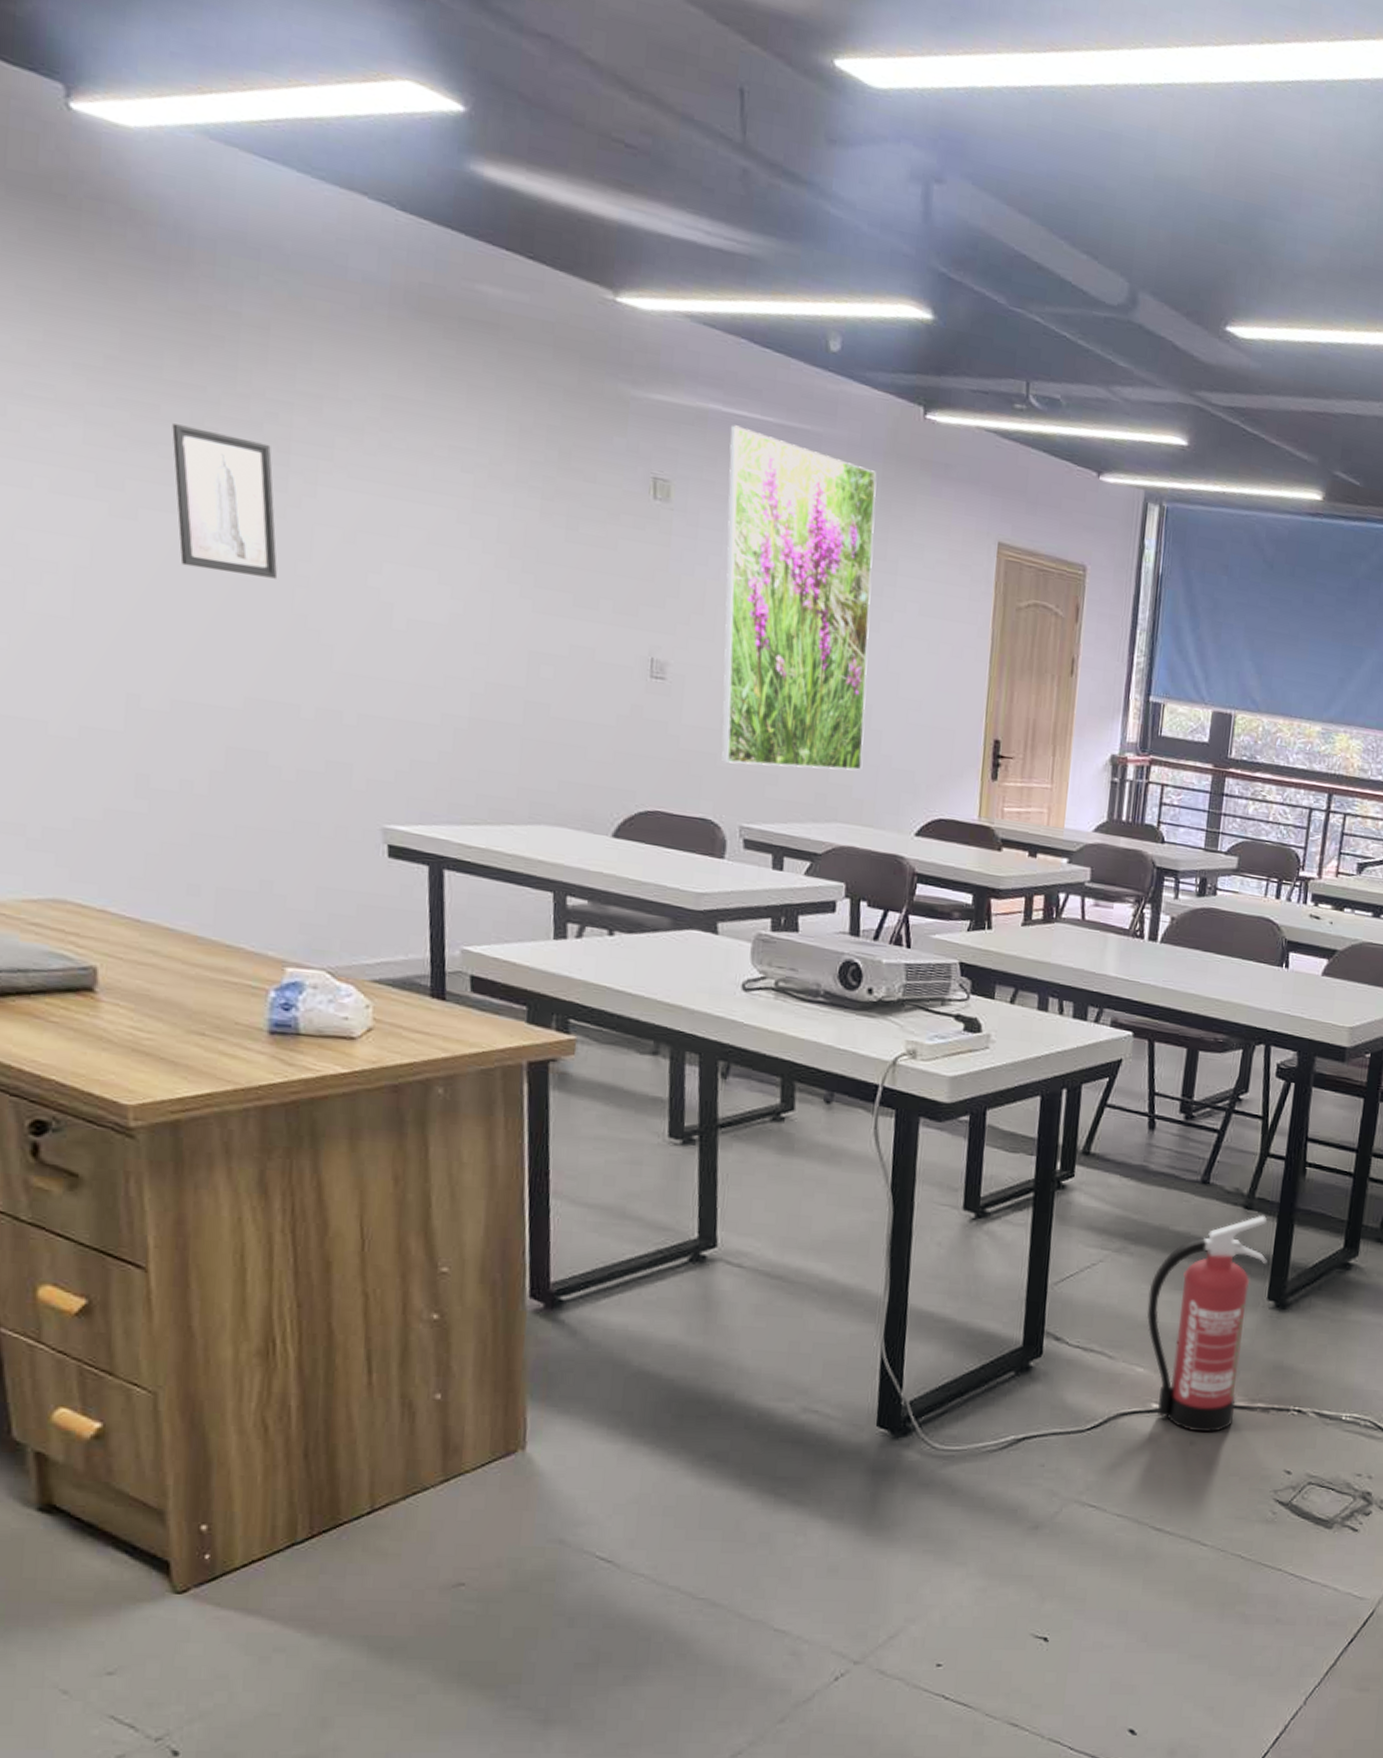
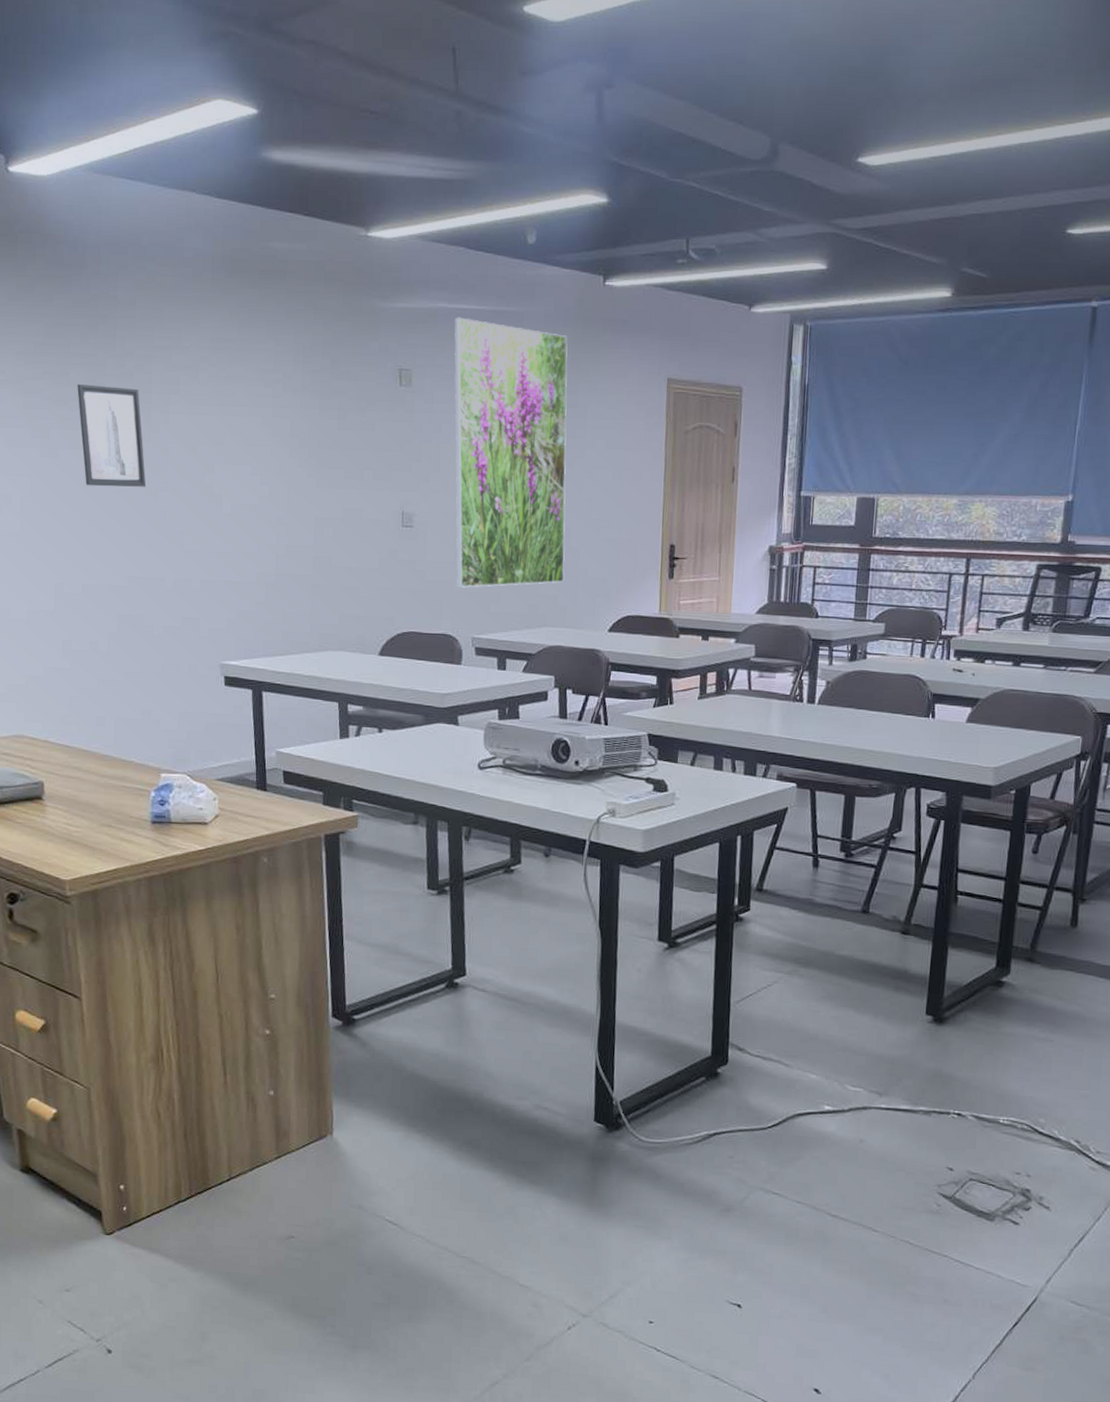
fire extinguisher: present [1146,1215,1268,1432] -> none [817,939,924,1132]

